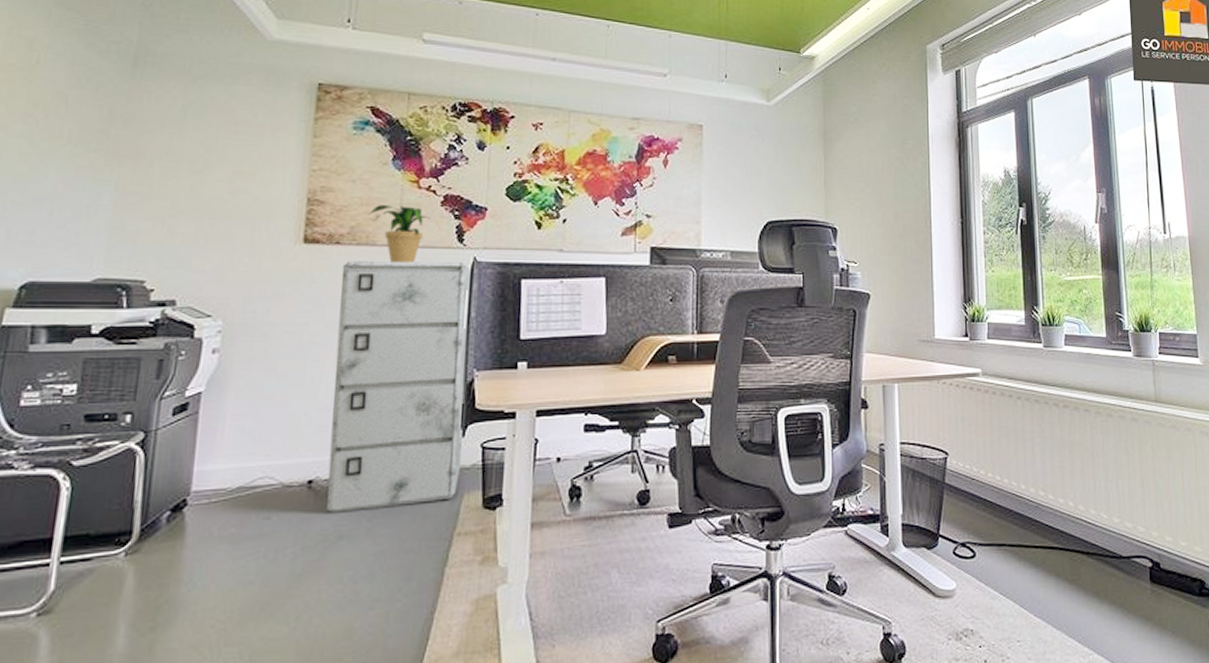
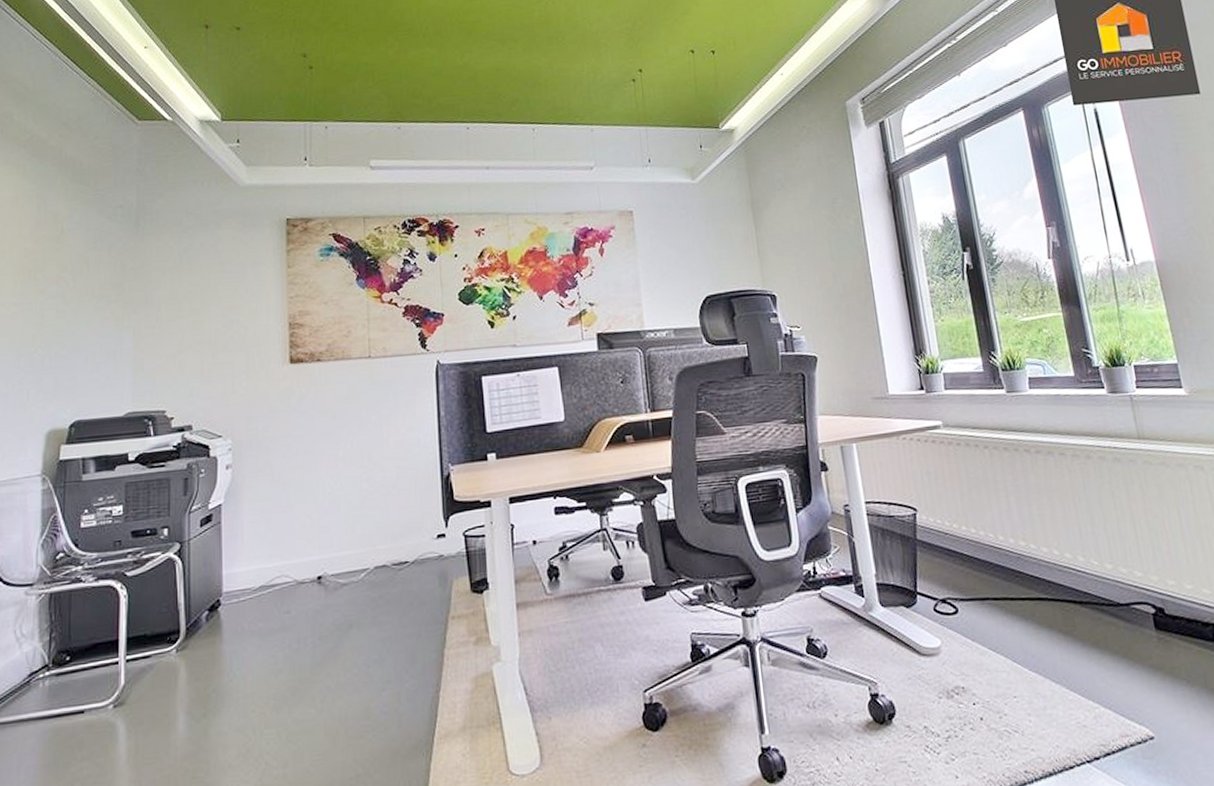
filing cabinet: present [326,261,471,513] -> none [325,367,448,605]
potted plant: present [368,205,440,263] -> none [341,320,404,374]

